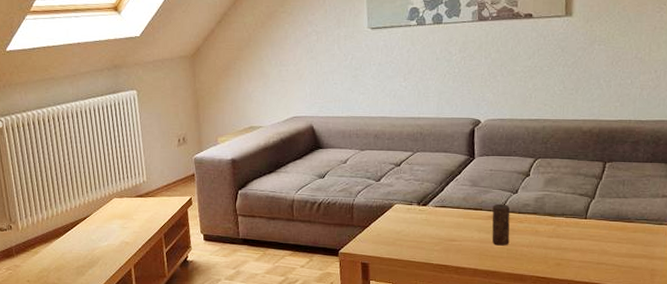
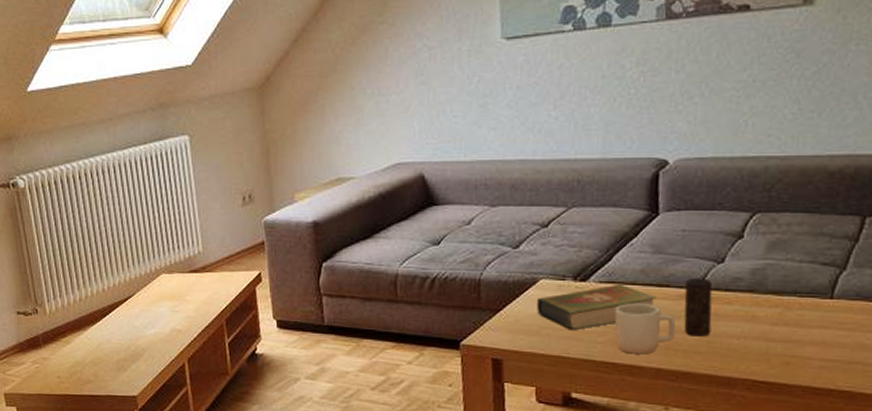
book: none [393,207,474,241] -> present [537,283,657,329]
mug: none [445,221,487,259] -> present [614,302,676,355]

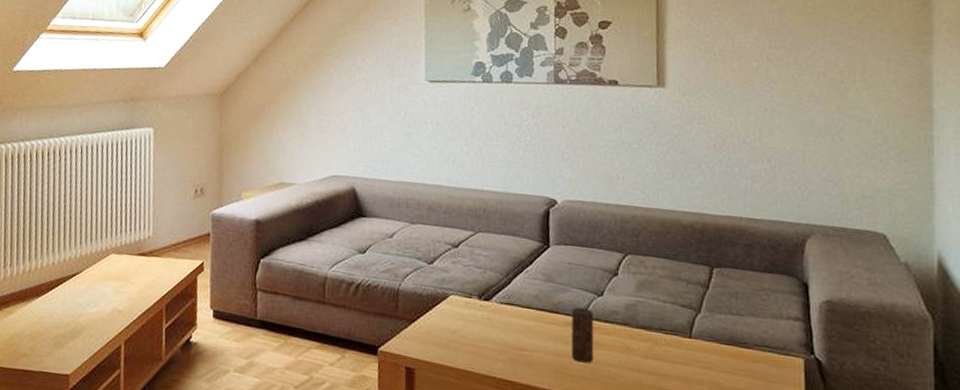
book: present [537,283,657,329] -> none [446,306,548,346]
mug: present [614,302,676,355] -> none [512,325,565,376]

